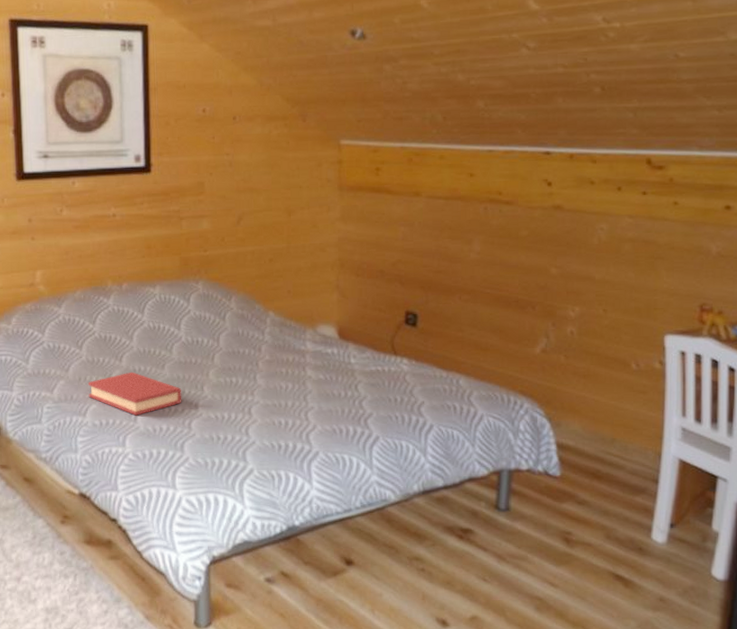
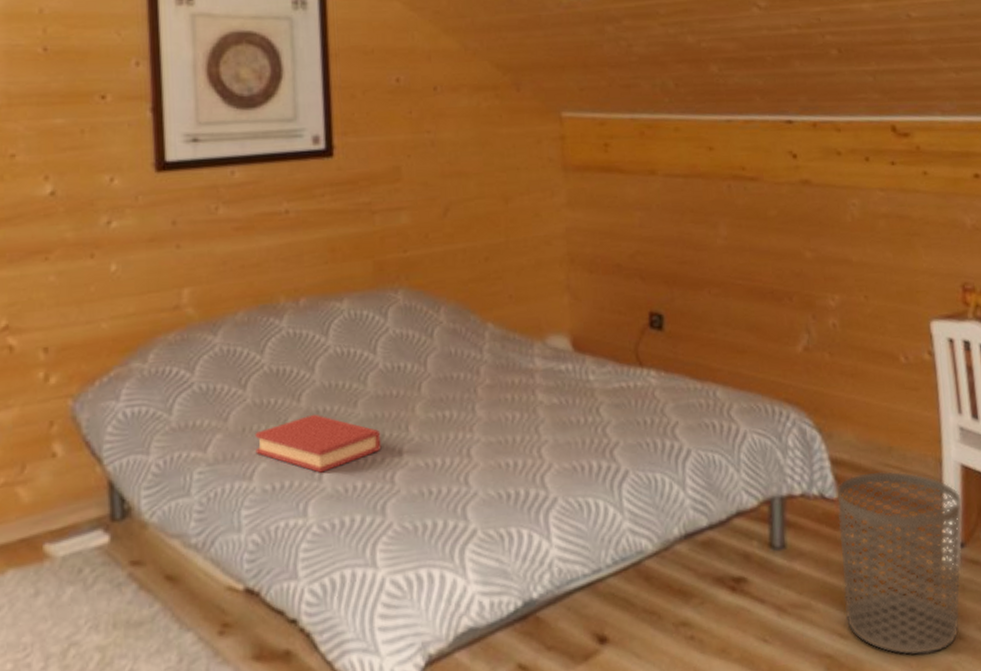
waste bin: none [557,458,676,609] -> present [836,471,962,656]

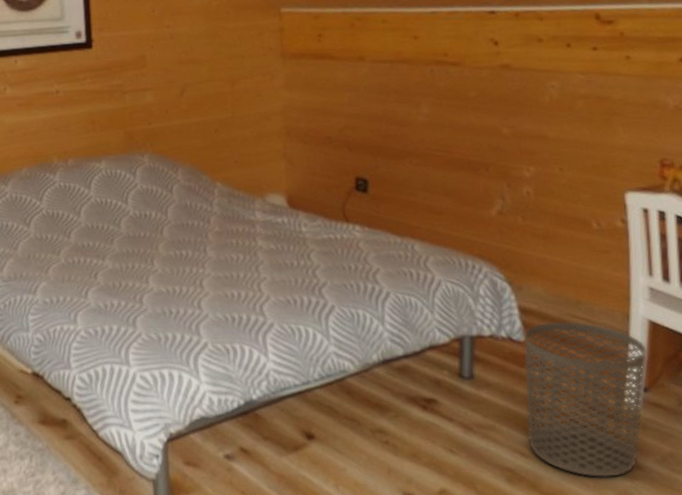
hardback book: present [254,414,382,473] -> none [37,247,132,292]

